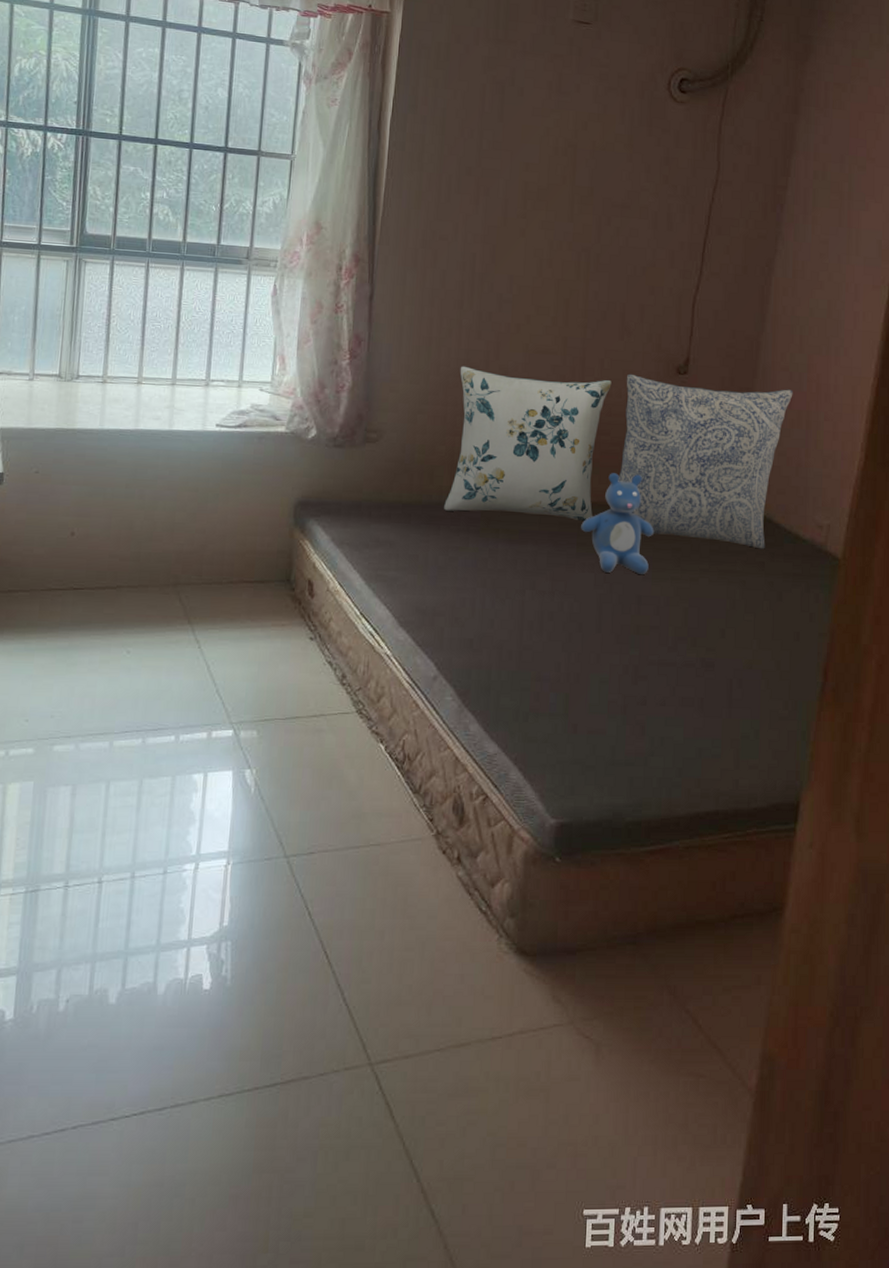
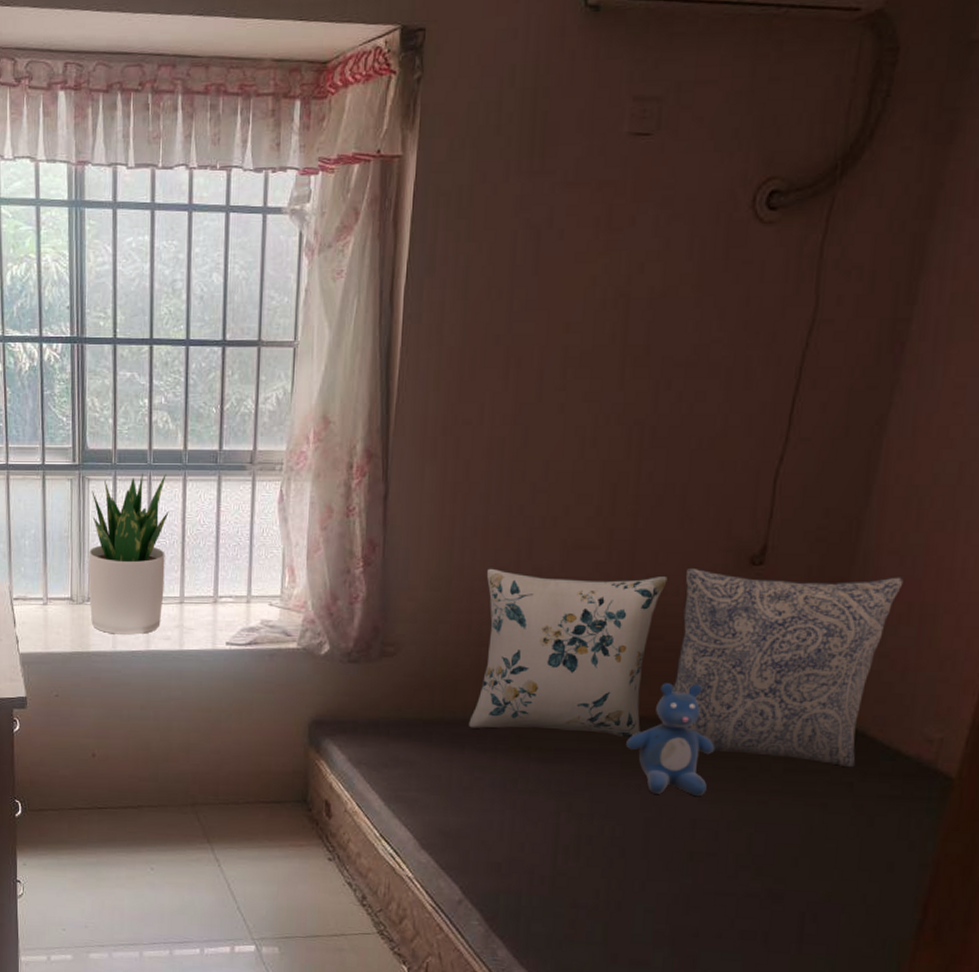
planter: none [78,259,165,414] -> present [88,473,169,635]

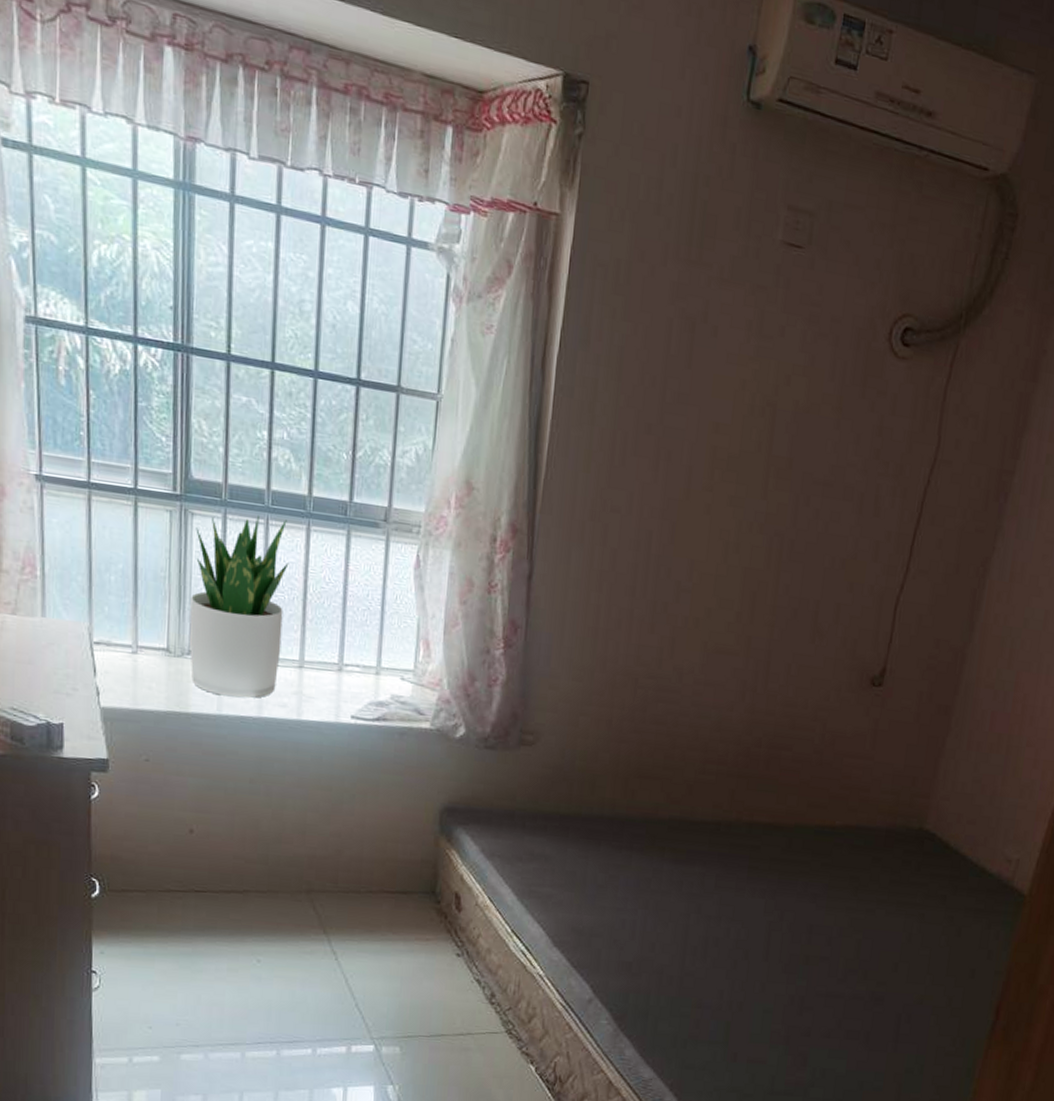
pillow: present [469,568,668,738] -> none [605,663,798,844]
stuffed animal: present [626,683,714,796] -> none [754,792,832,903]
pillow: present [661,567,904,768] -> none [786,682,996,882]

